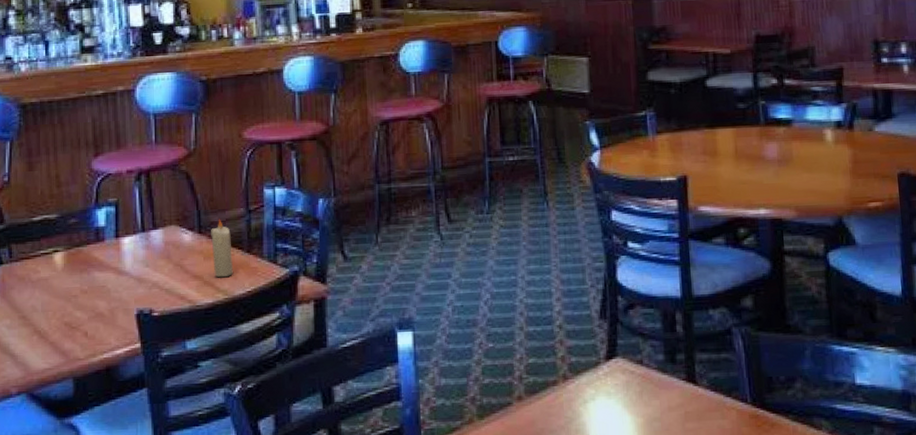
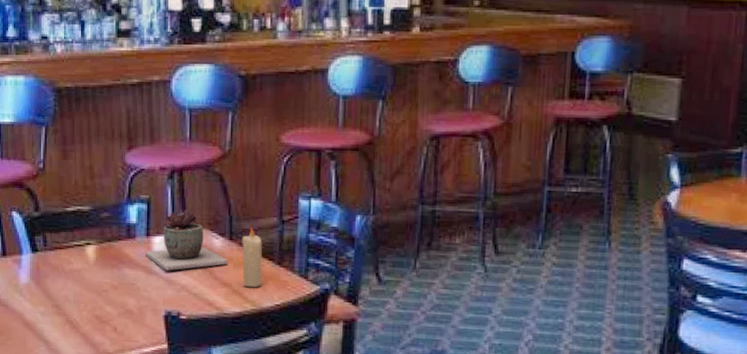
succulent plant: none [115,207,199,270] -> present [145,209,228,271]

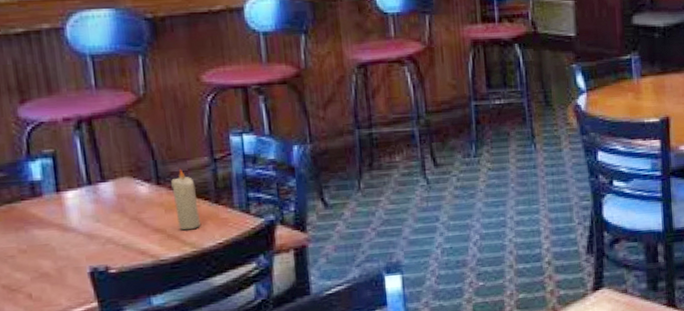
succulent plant: present [145,209,228,271] -> none [57,158,159,226]

